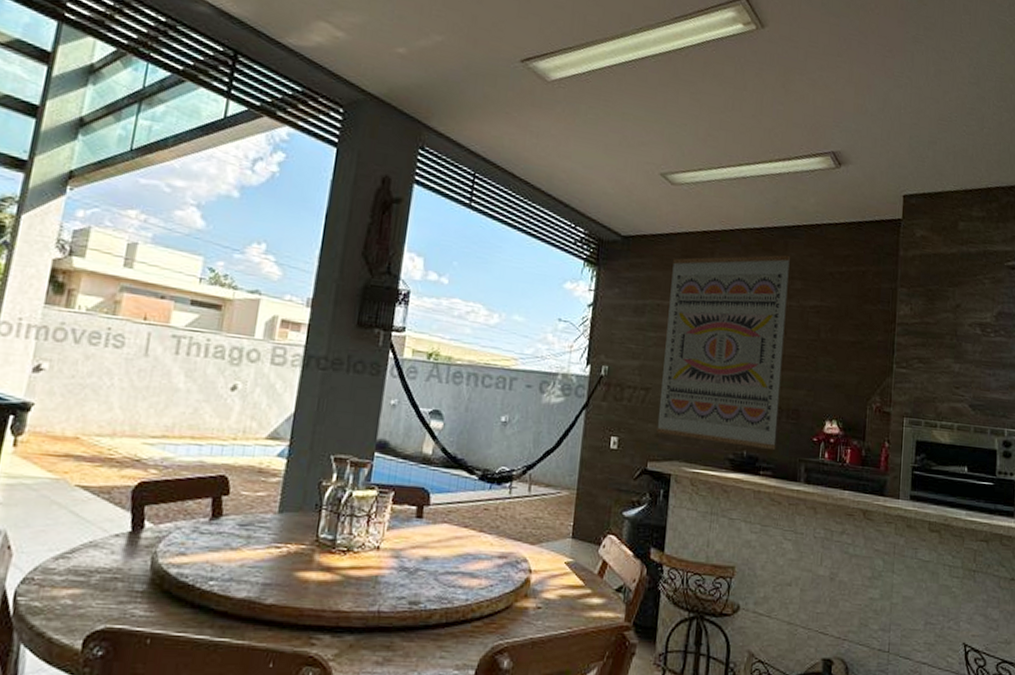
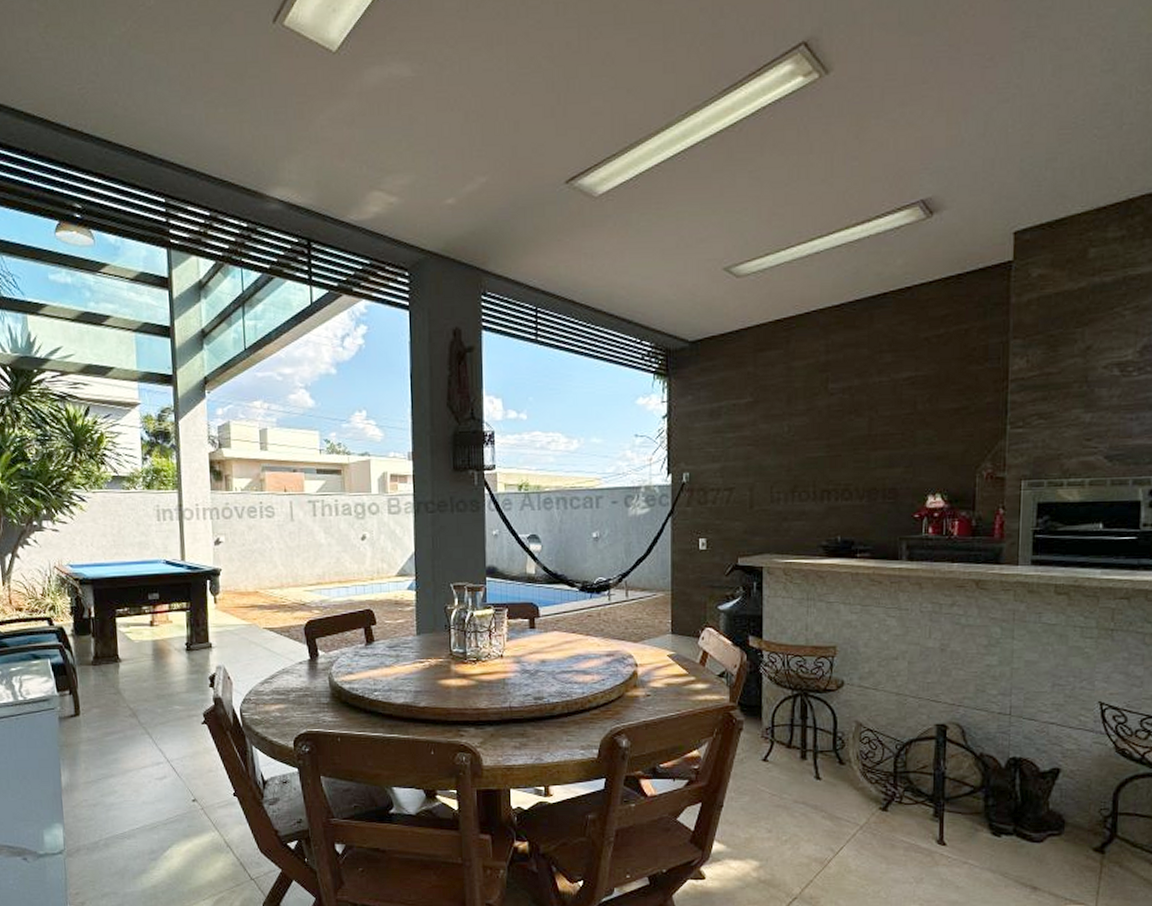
wall art: present [656,255,790,451] -> none [744,327,877,532]

